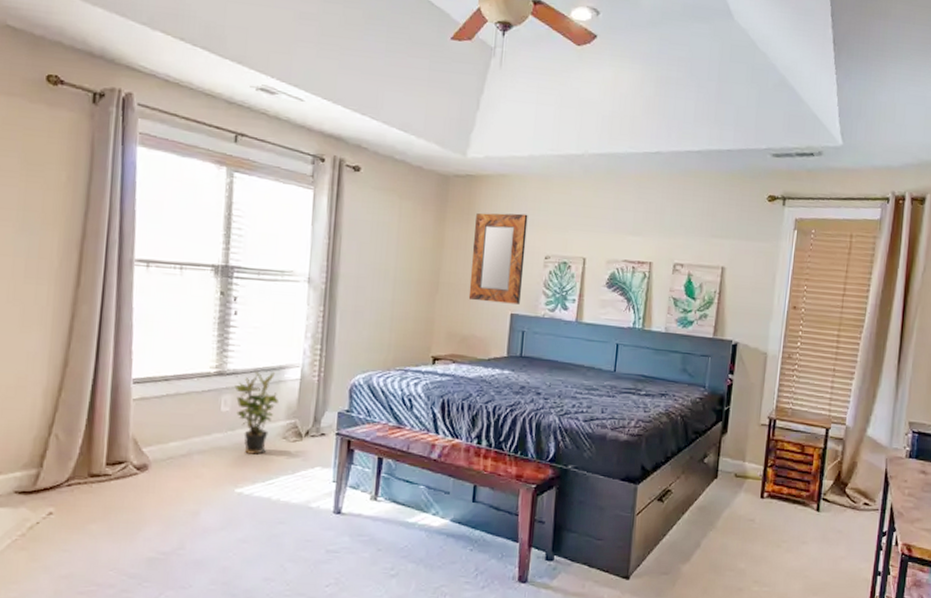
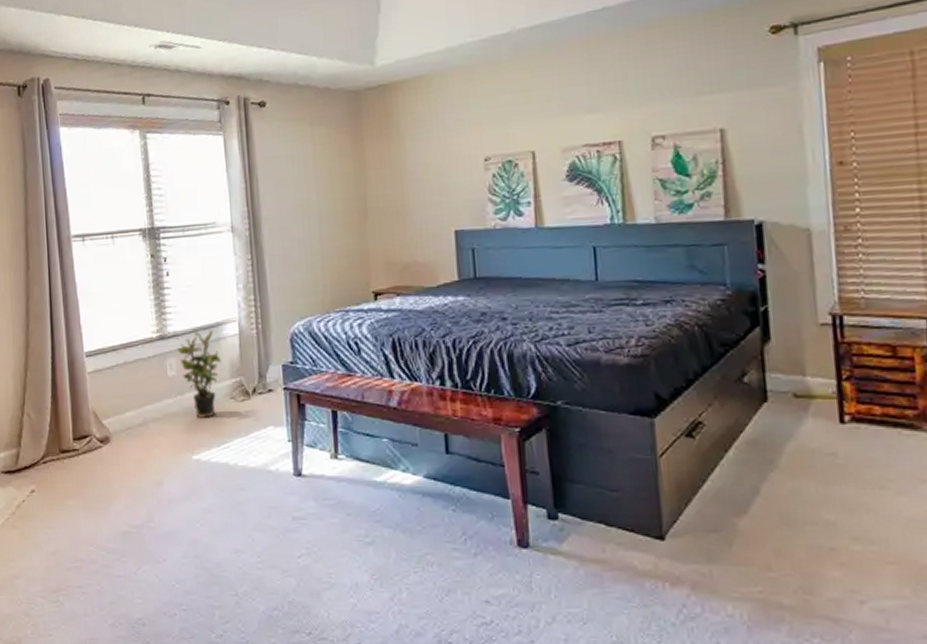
home mirror: present [468,213,528,304] -> none [396,114,463,223]

